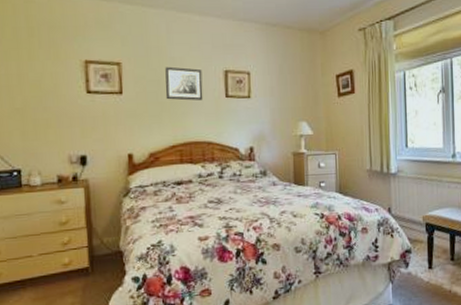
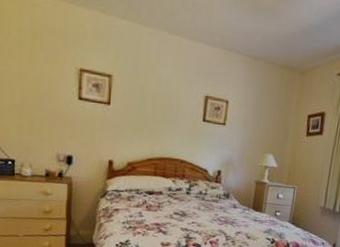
wall art: present [165,66,203,101] -> none [148,85,185,121]

